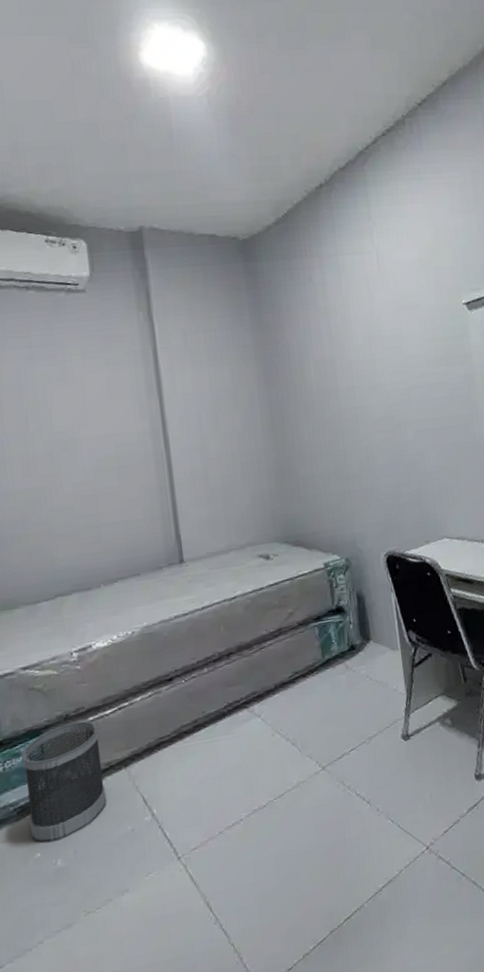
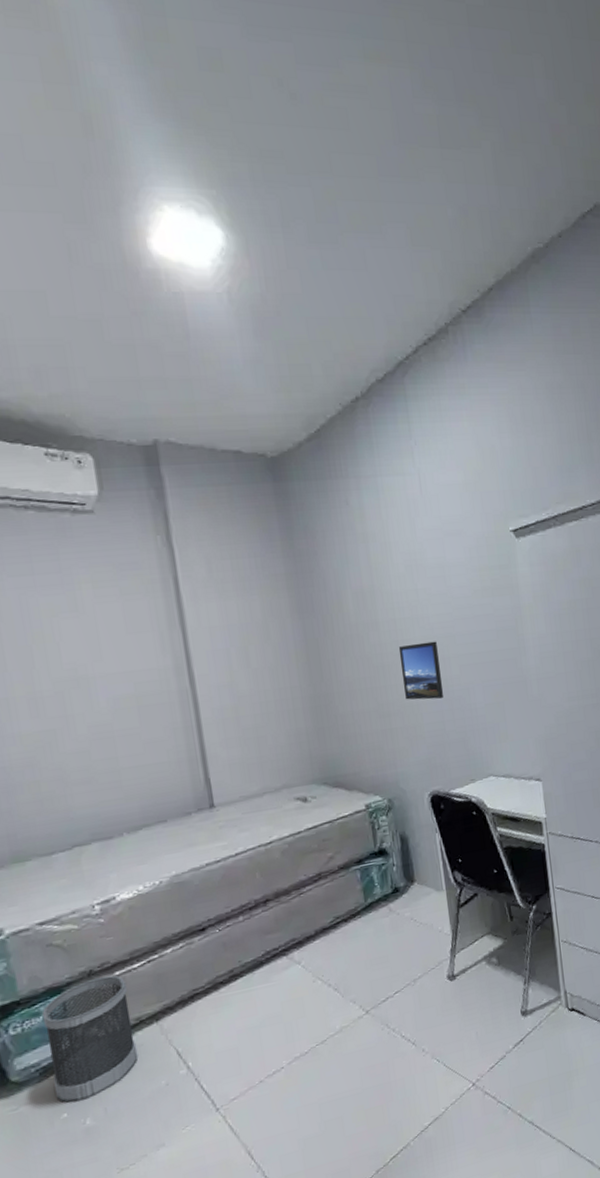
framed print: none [357,407,400,464] -> present [398,641,444,700]

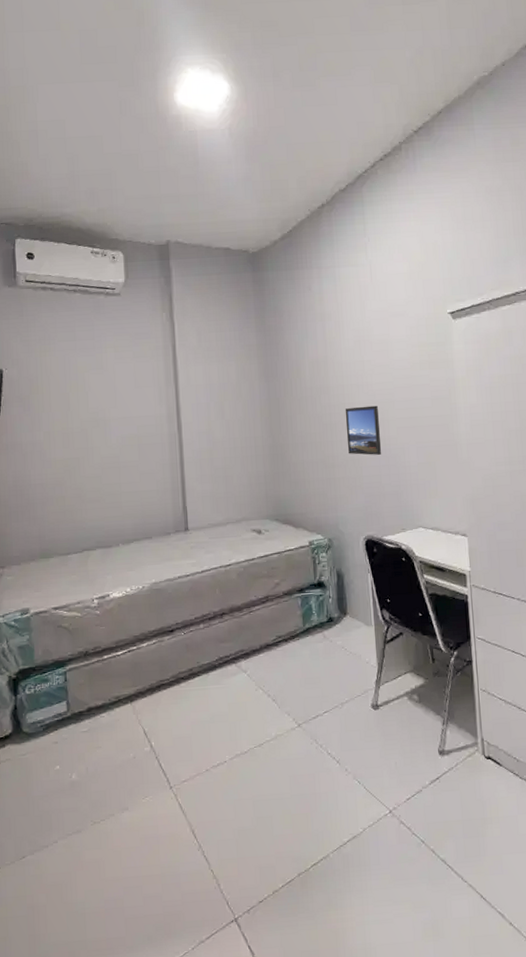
wastebasket: present [41,975,138,1103] -> none [49,658,115,758]

